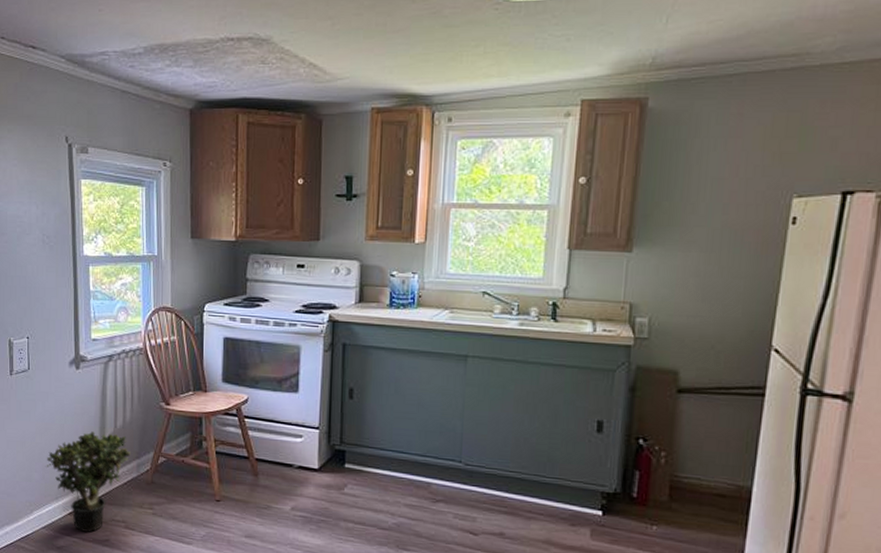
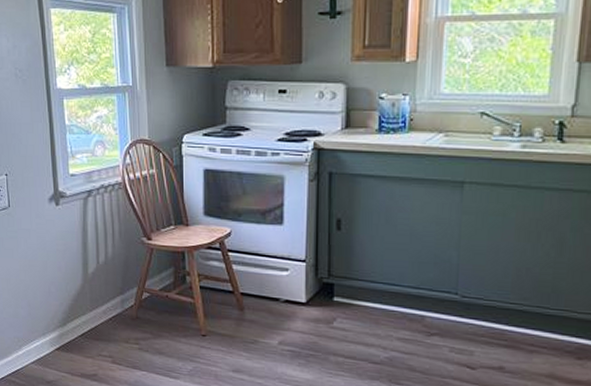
potted plant: present [45,431,132,533] -> none [30,268,115,367]

